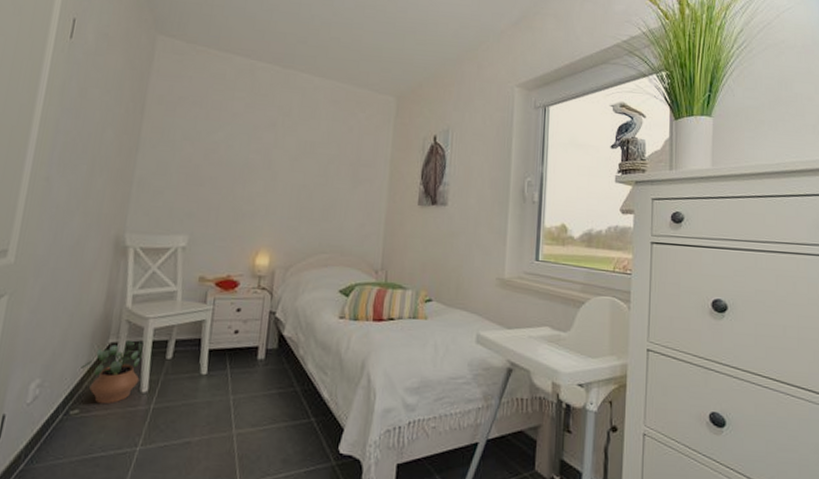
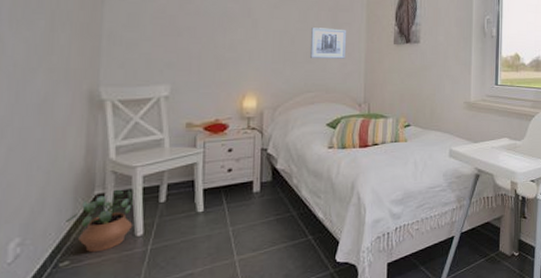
wall art: none [327,183,368,219] -> present [310,27,347,59]

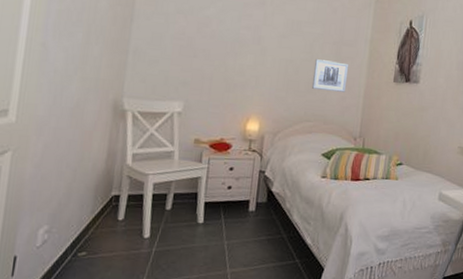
potted plant: present [65,189,134,253] -> none [86,192,145,248]

